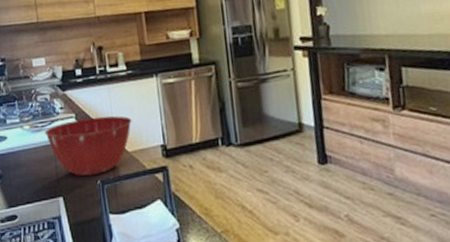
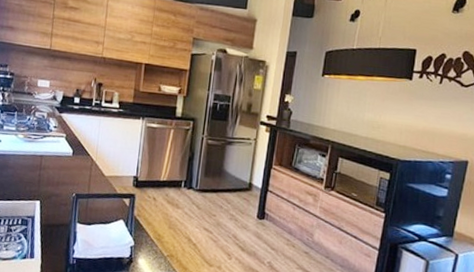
mixing bowl: present [45,116,132,177] -> none [36,139,114,189]

